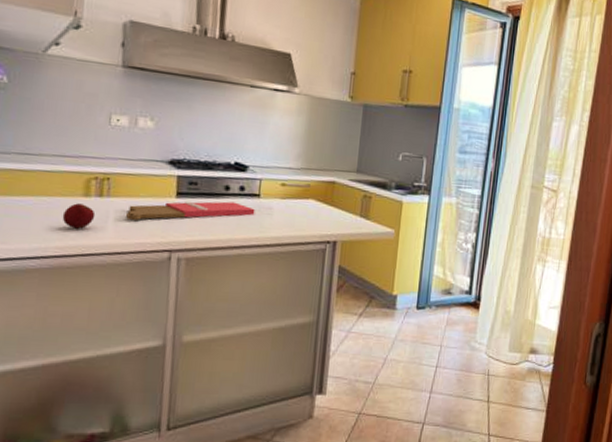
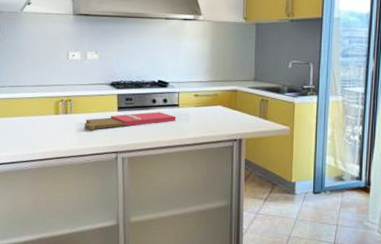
apple: present [62,203,96,229] -> none [42,120,64,139]

